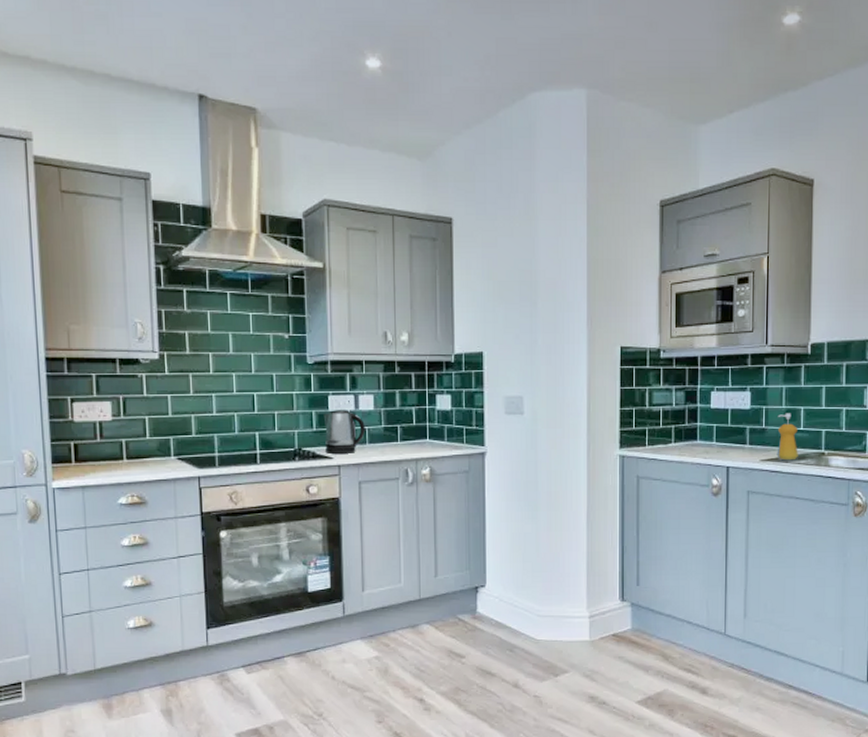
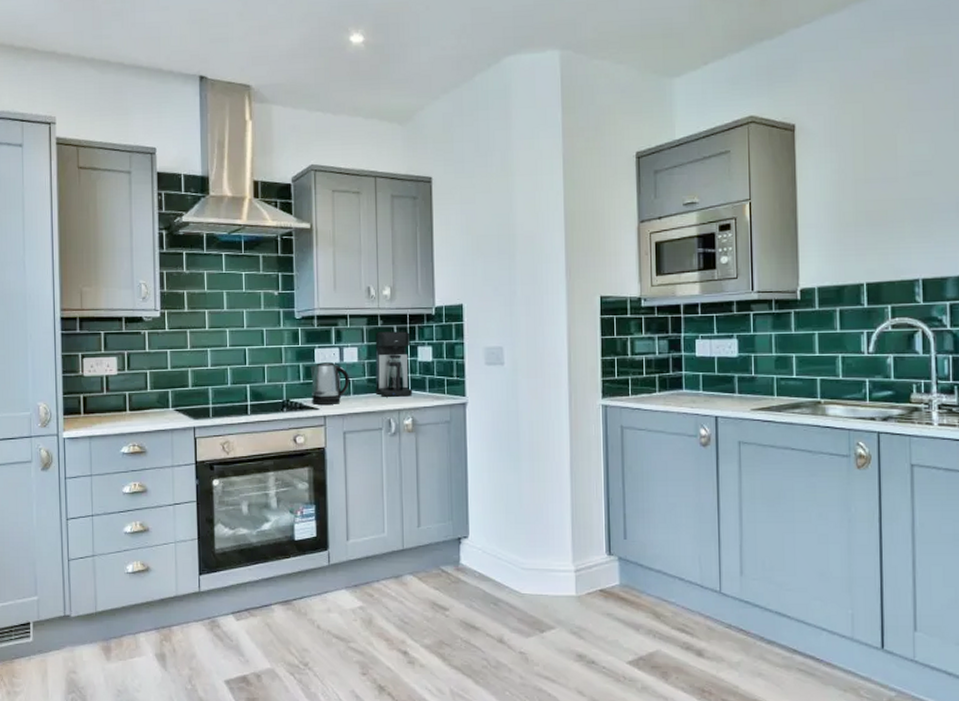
coffee maker: none [392,379,430,446] -> present [375,331,412,397]
soap dispenser: present [777,413,798,459] -> none [767,360,792,409]

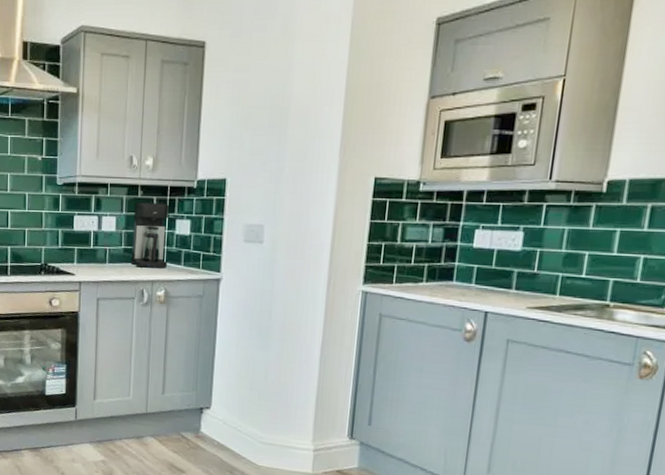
kettle: present [310,361,349,406] -> none [68,228,106,272]

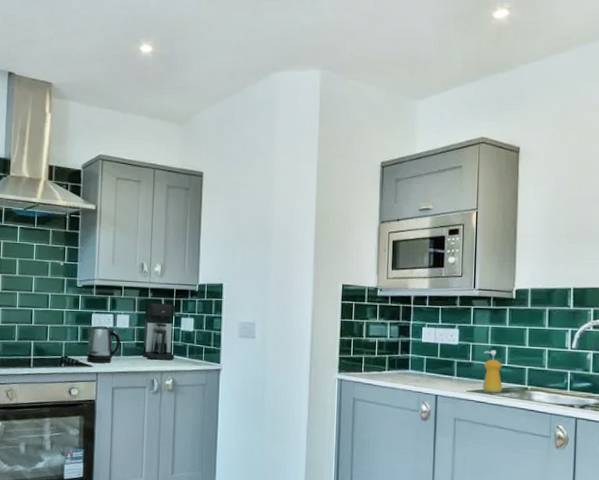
kettle: none [68,228,106,272] -> present [87,325,120,364]
soap dispenser: none [548,257,578,309] -> present [482,350,503,392]

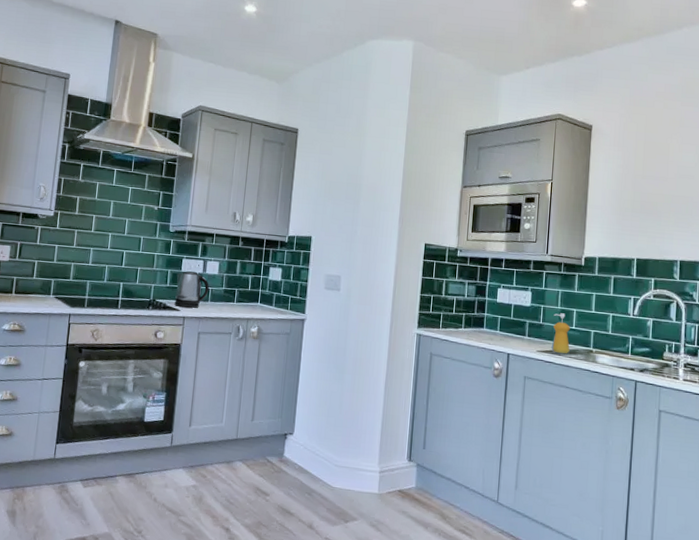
coffee maker: present [142,303,176,361] -> none [229,251,265,309]

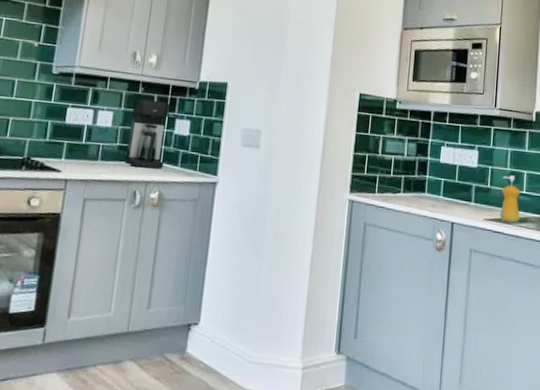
kettle: present [175,270,209,309] -> none [55,122,100,169]
coffee maker: none [229,251,265,309] -> present [124,99,170,169]

